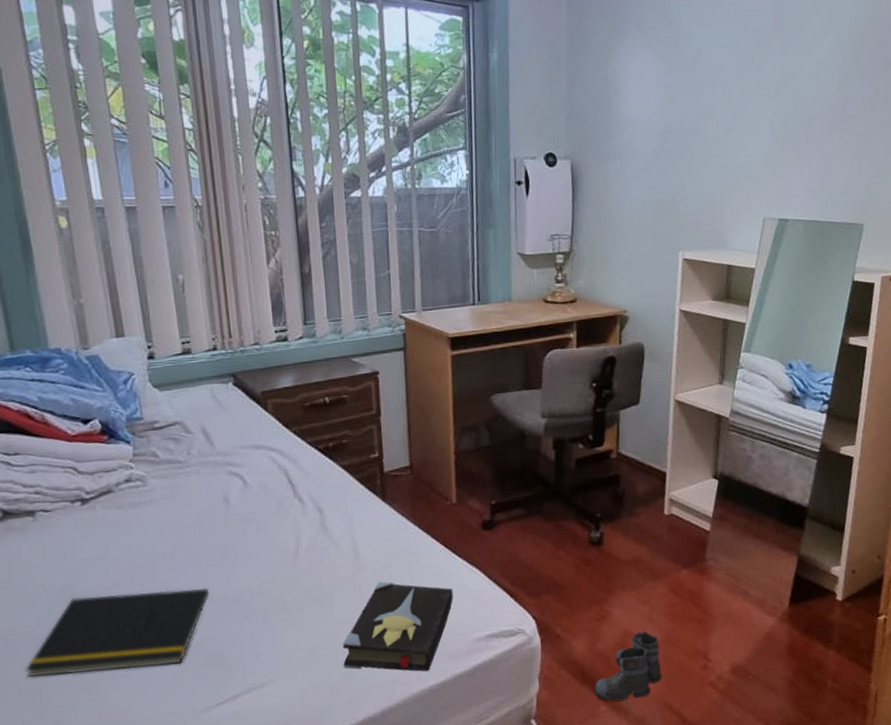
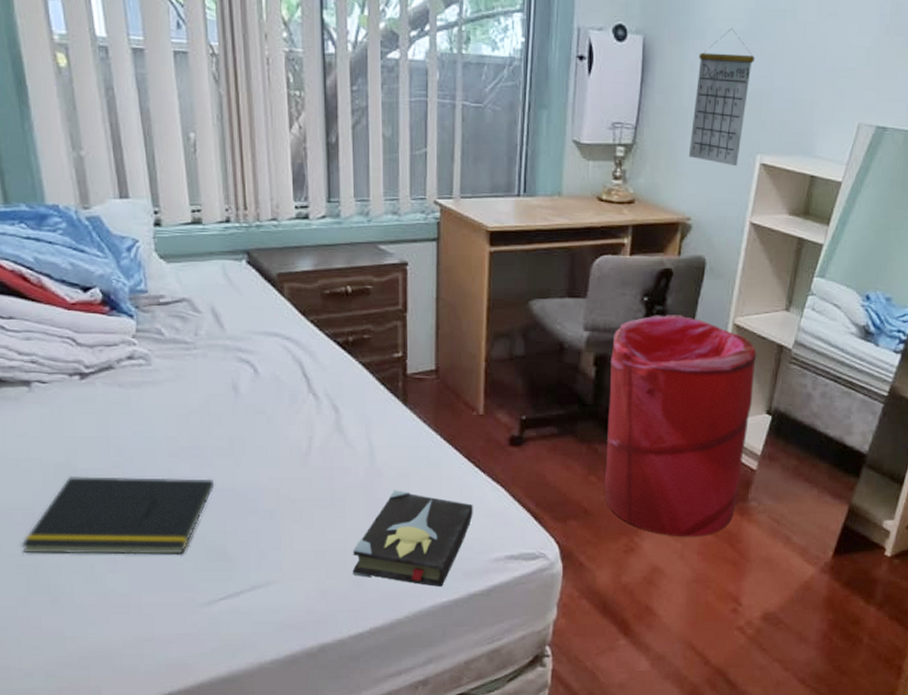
laundry hamper: none [568,396,699,601] -> present [604,315,757,537]
boots: present [594,630,662,710] -> none [615,566,689,647]
calendar: none [619,148,669,263] -> present [688,28,755,167]

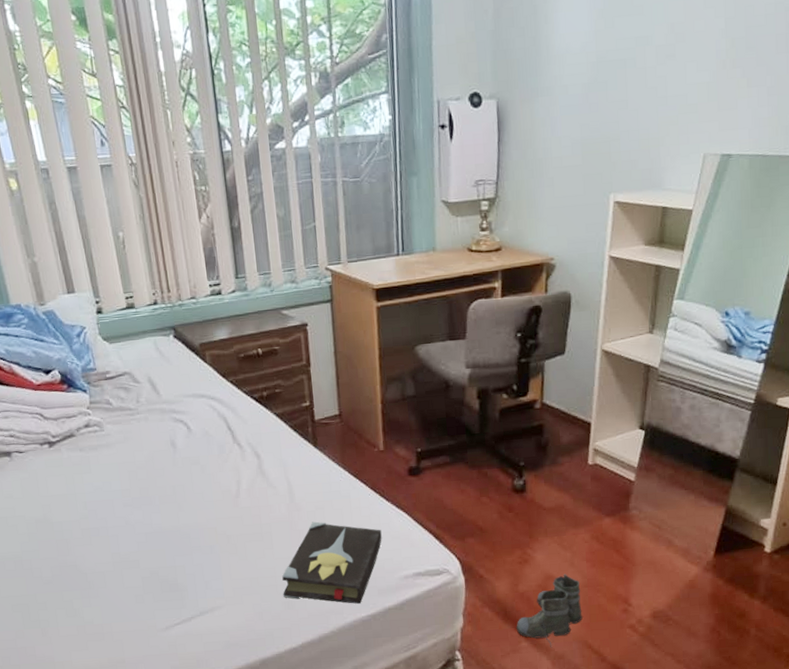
notepad: present [20,476,215,555] -> none [14,522,163,594]
laundry hamper: present [604,315,757,537] -> none [492,346,626,547]
boots: none [615,566,689,647] -> present [516,574,583,647]
calendar: present [688,28,755,167] -> none [546,82,601,207]

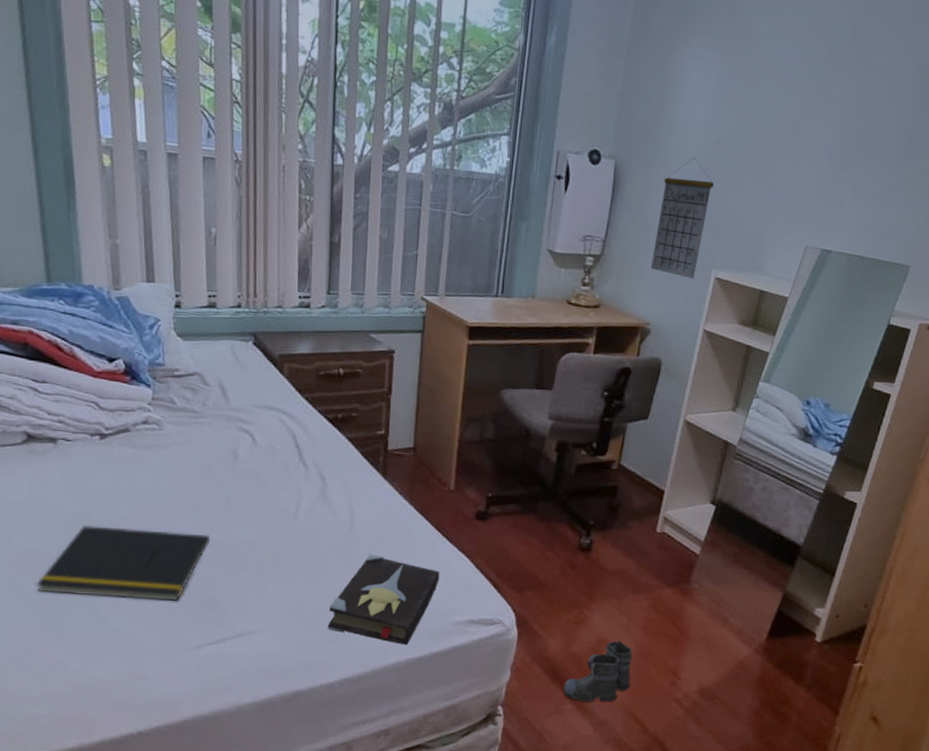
notepad: none [14,522,163,594] -> present [36,525,211,601]
calendar: none [546,82,601,207] -> present [650,157,715,279]

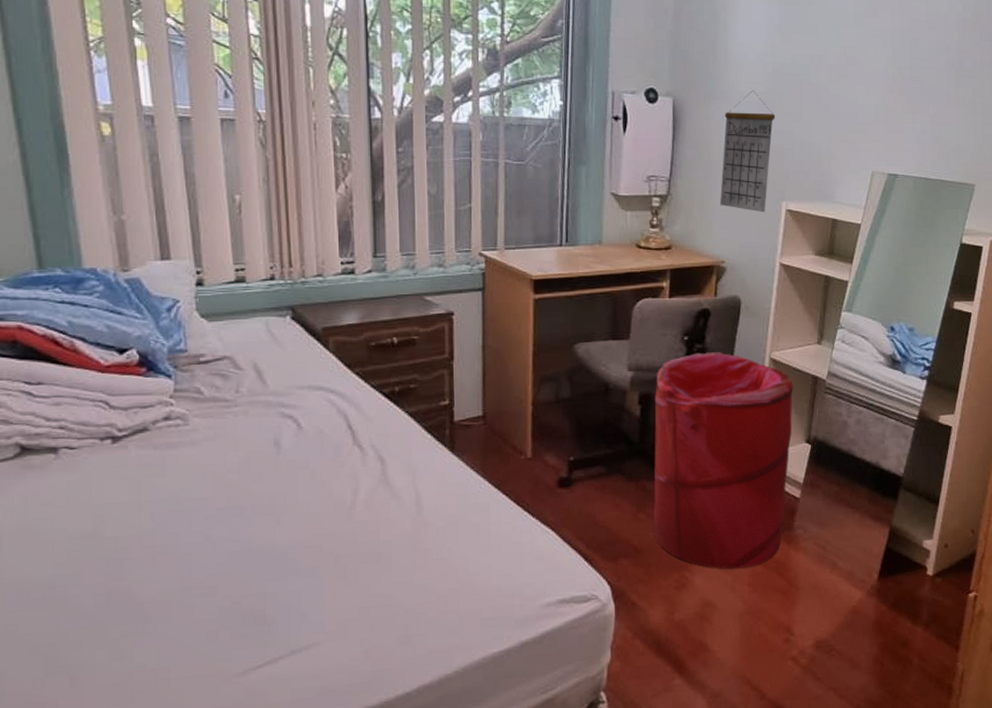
notepad: present [36,525,211,601] -> none [38,539,254,631]
hardback book: present [327,554,440,645] -> none [399,539,523,638]
laundry hamper: none [559,408,705,613] -> present [653,352,794,569]
boots: present [562,639,633,712] -> none [669,600,742,684]

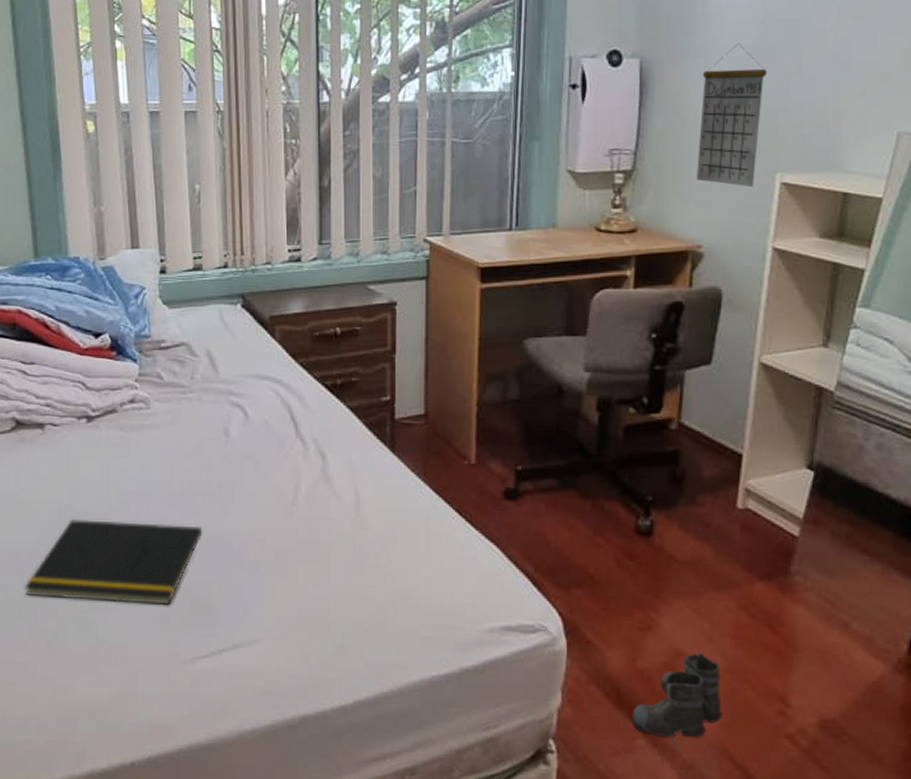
notepad: none [38,539,254,631] -> present [24,519,203,605]
laundry hamper: present [653,352,794,569] -> none [613,353,791,616]
boots: none [669,600,742,684] -> present [631,651,722,751]

